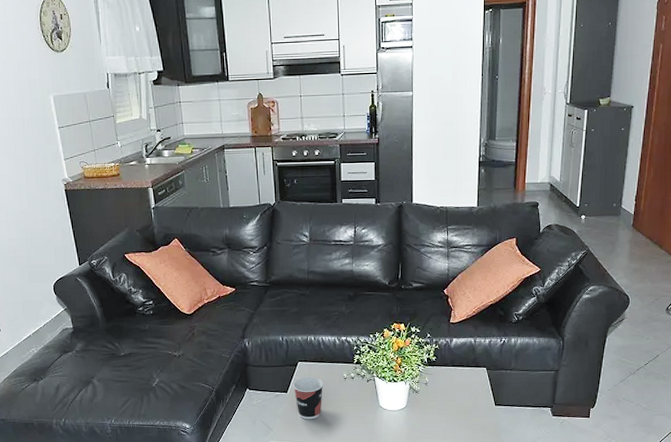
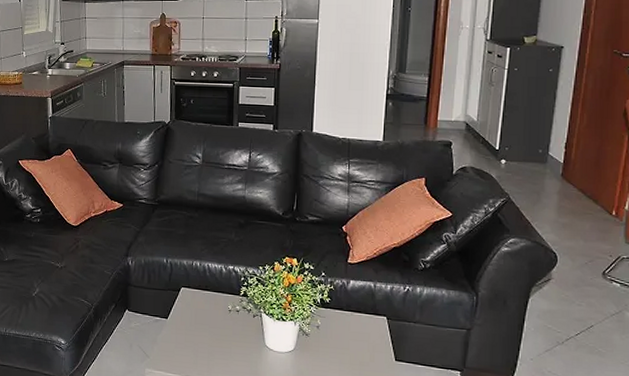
cup: present [293,377,324,420] -> none [174,304,207,351]

